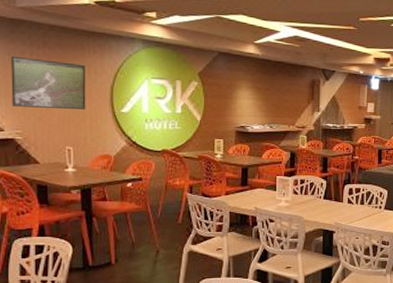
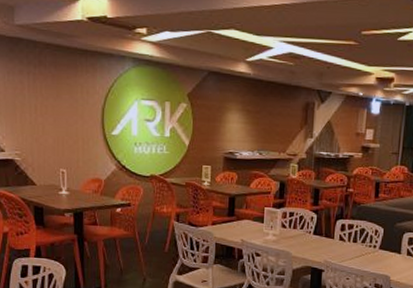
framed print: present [11,55,86,110] -> none [10,75,79,132]

